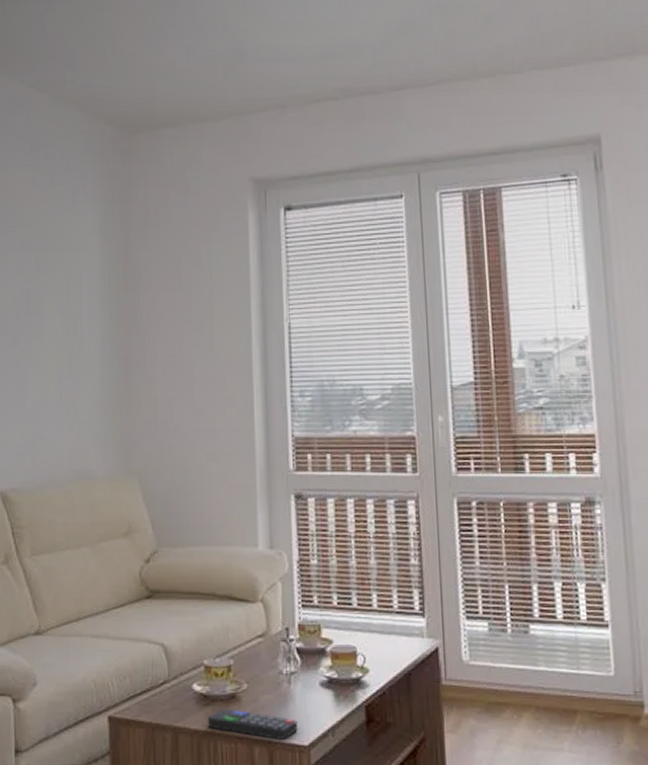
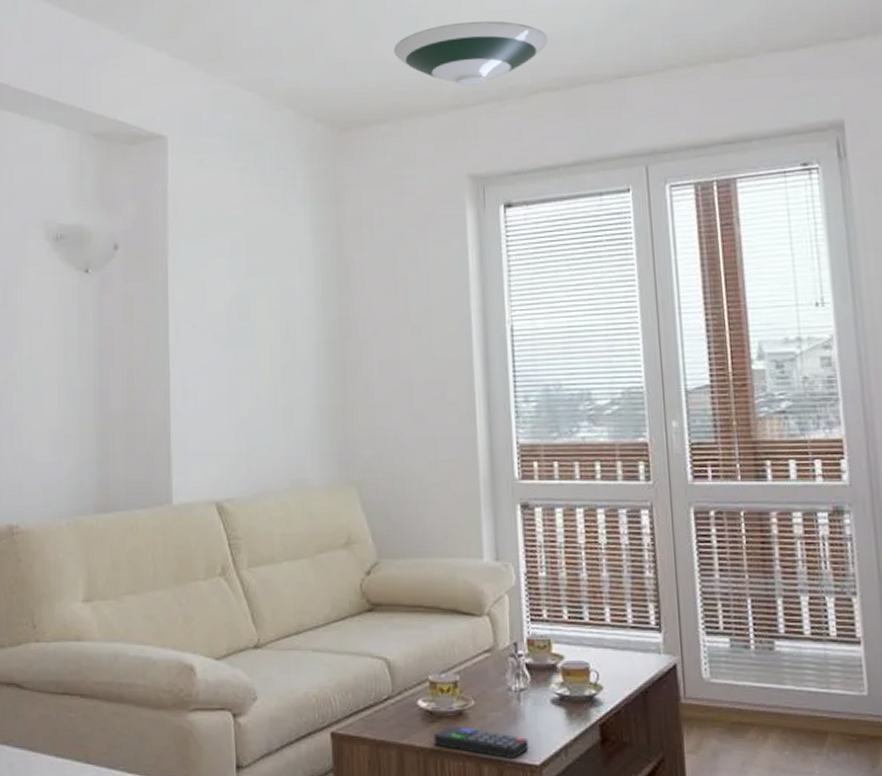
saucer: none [181,31,329,94] -> present [393,21,548,87]

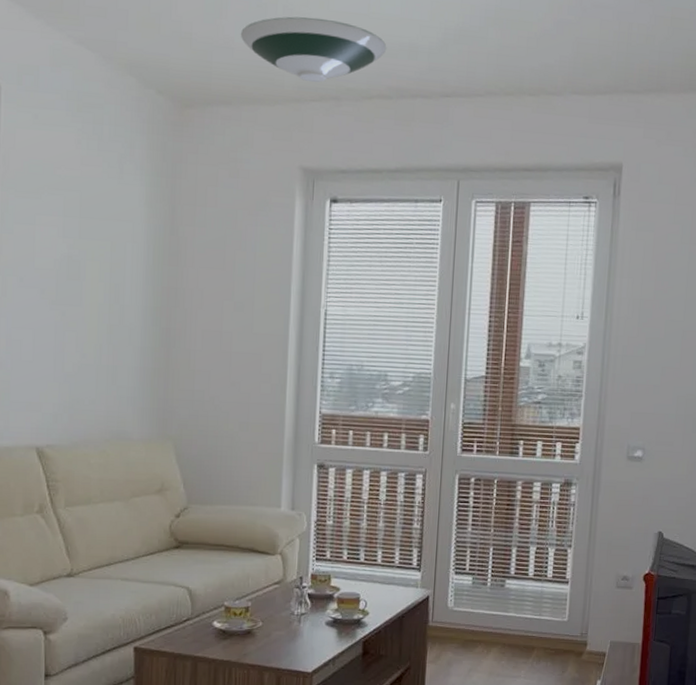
remote control: present [433,726,529,758] -> none [224,642,304,667]

